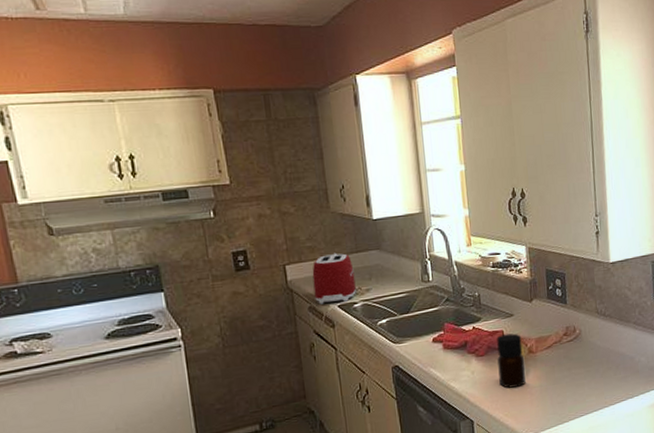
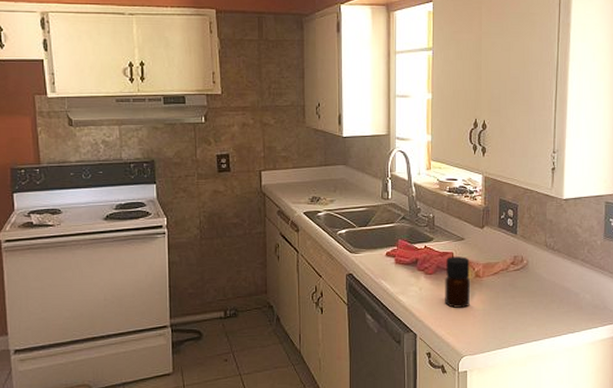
toaster: present [312,252,356,304] -> none [284,164,321,210]

